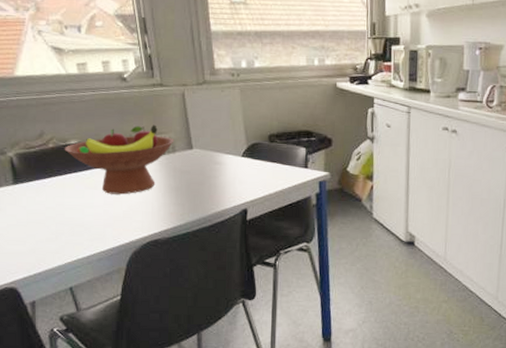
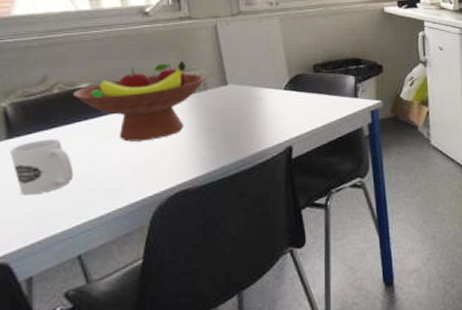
mug: none [16,186,66,234] -> present [10,138,74,195]

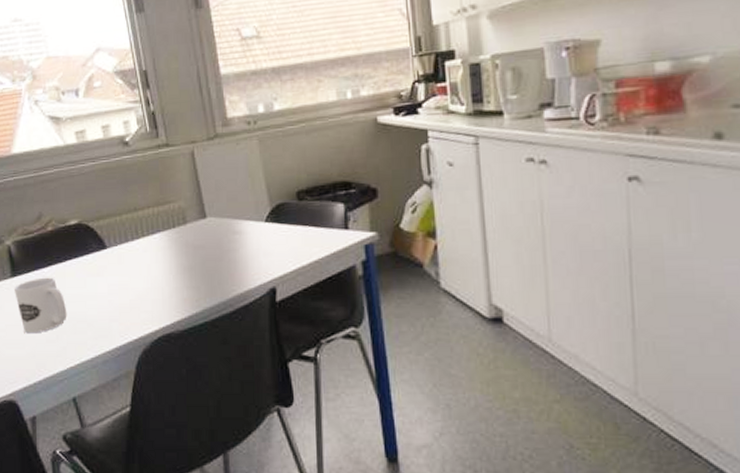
fruit bowl: present [72,61,206,142] -> none [64,193,185,281]

